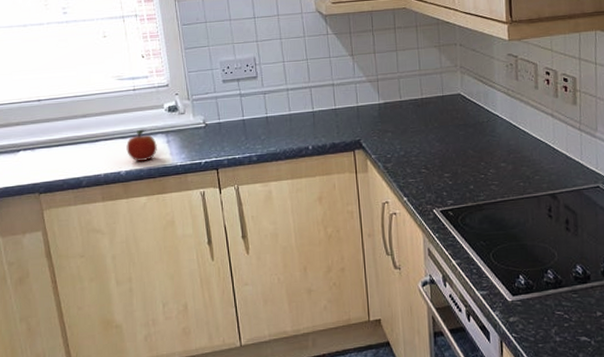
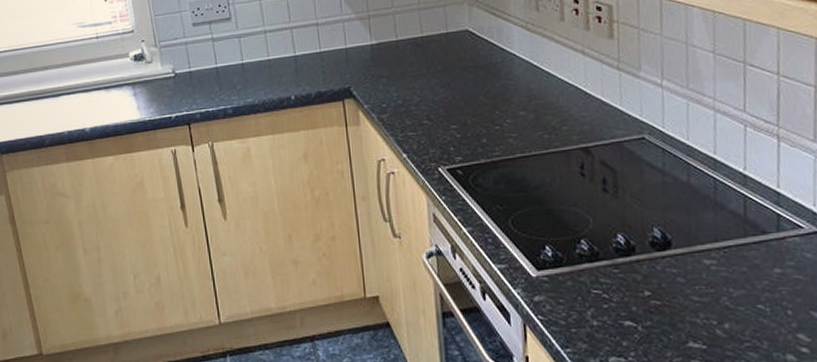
fruit: present [126,129,157,162] -> none [90,81,123,118]

